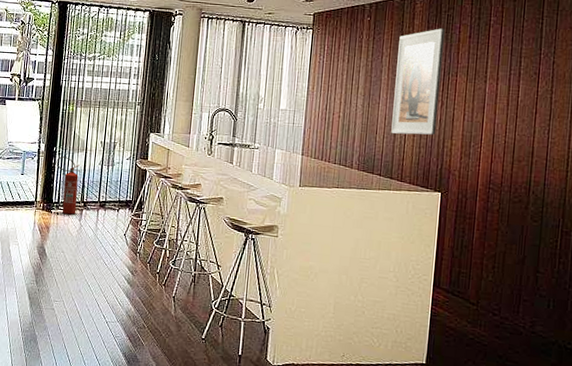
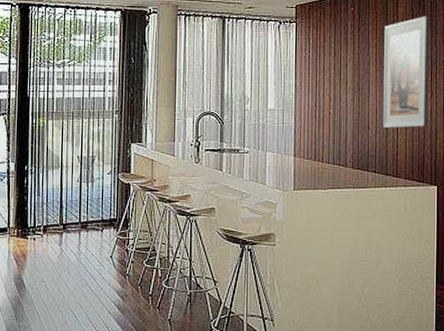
fire extinguisher: present [56,156,81,215] -> none [29,176,58,239]

